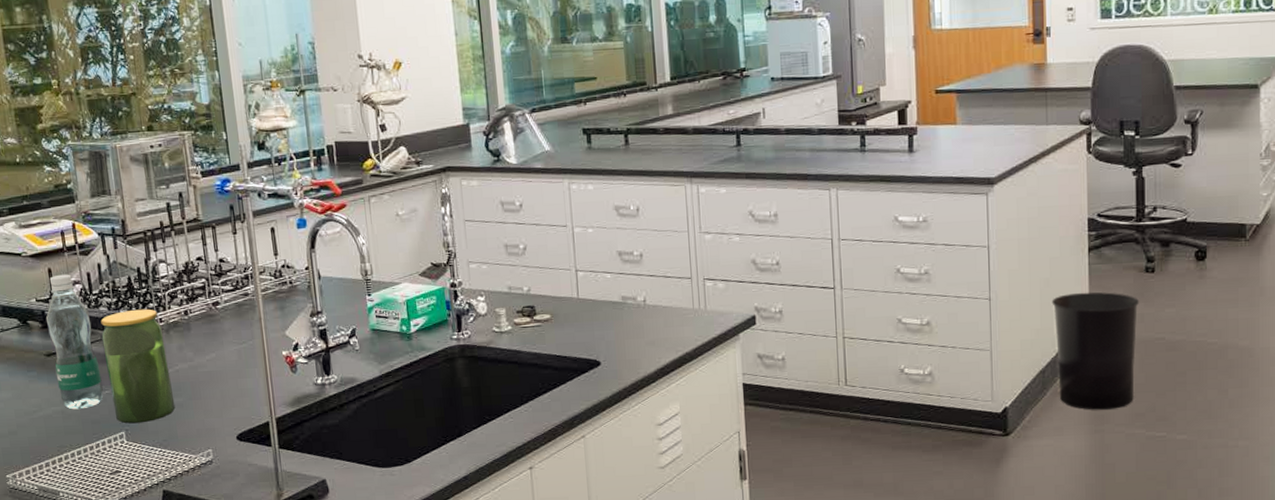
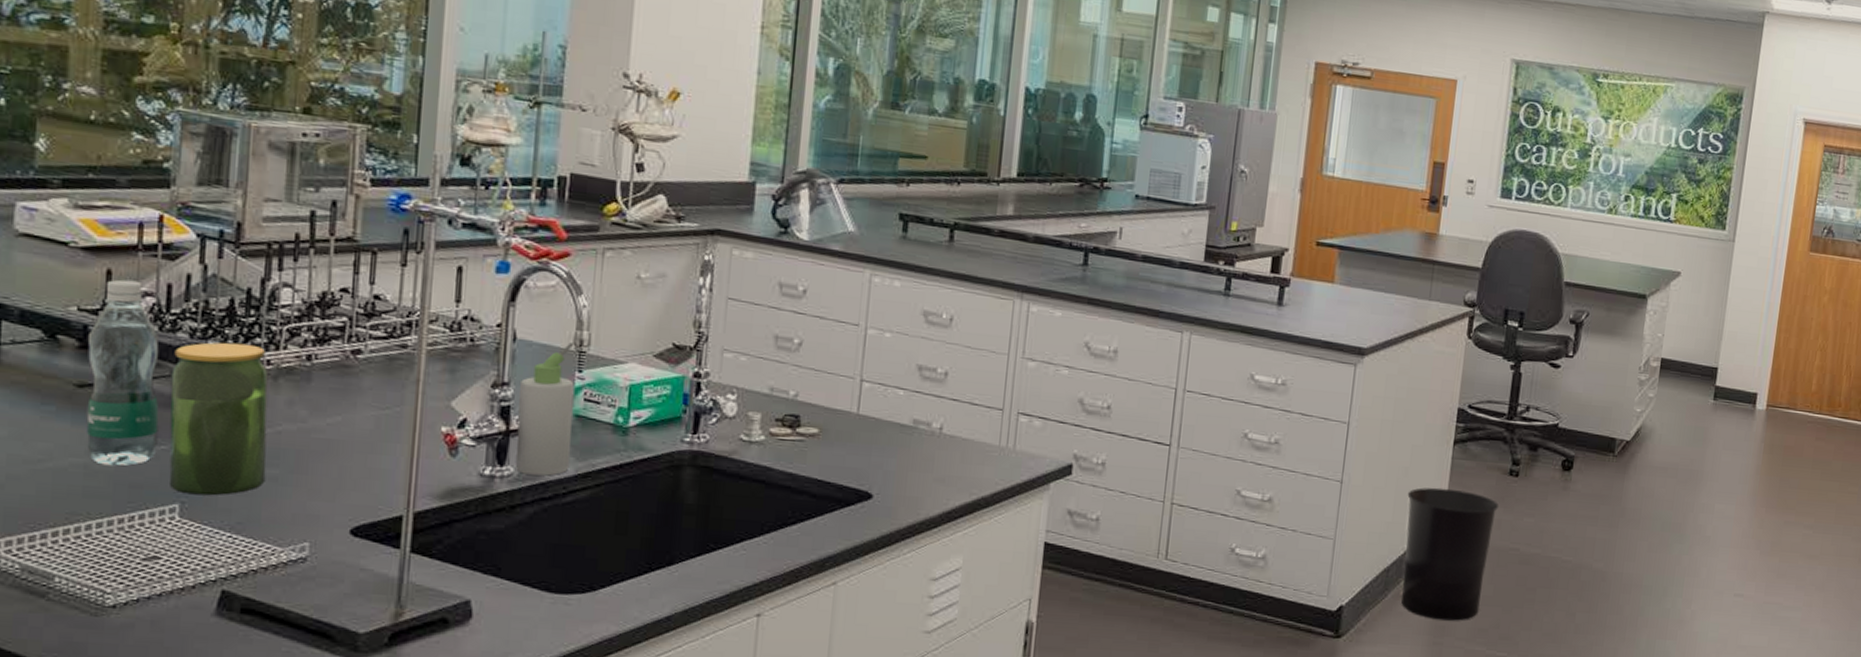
bottle: none [329,274,375,380] -> present [516,342,575,476]

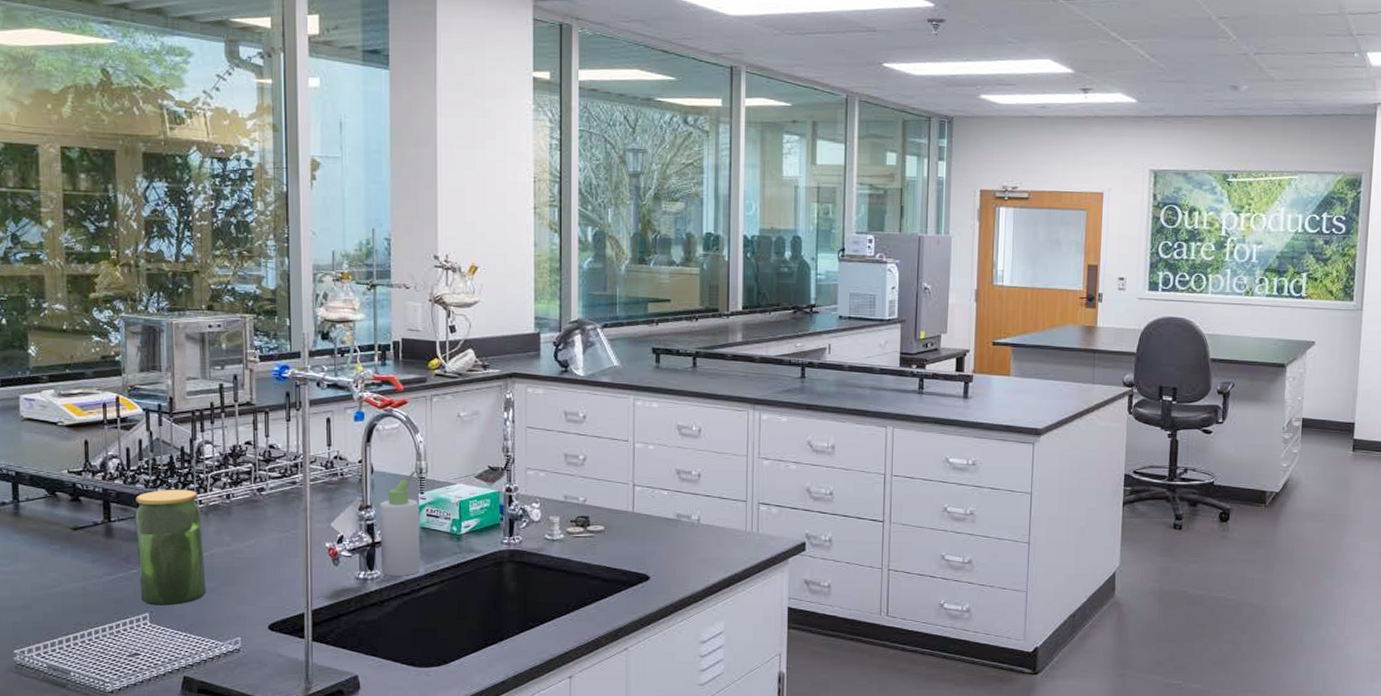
bottle: present [86,279,160,466] -> none [76,447,130,587]
waste bin: present [1400,487,1498,621] -> none [1086,543,1166,656]

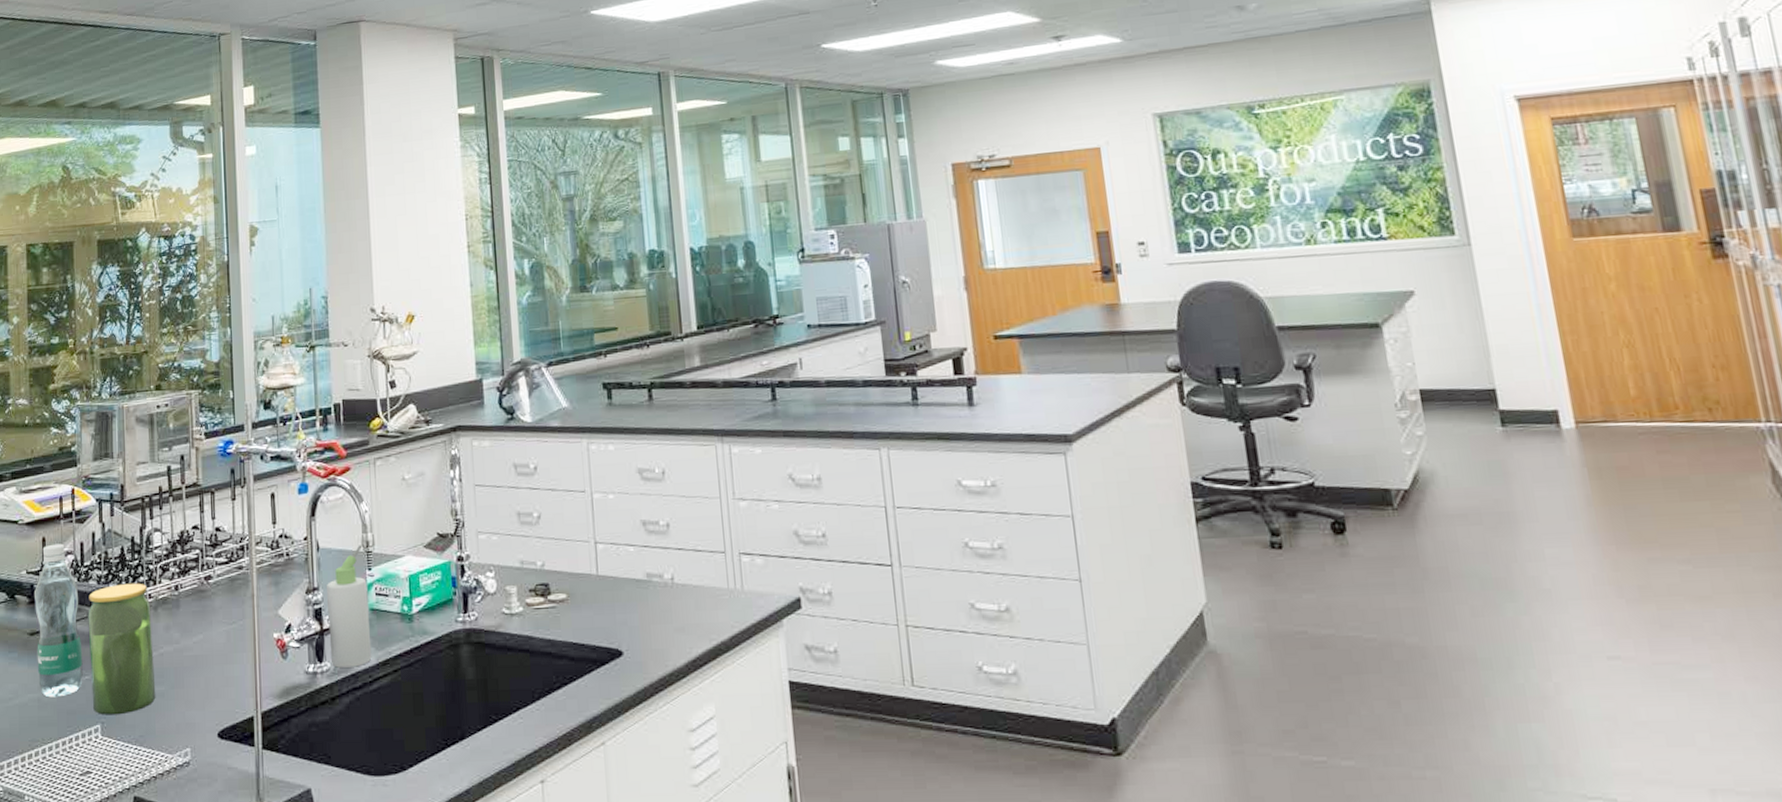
bottle: none [76,447,130,587] -> present [33,543,83,698]

